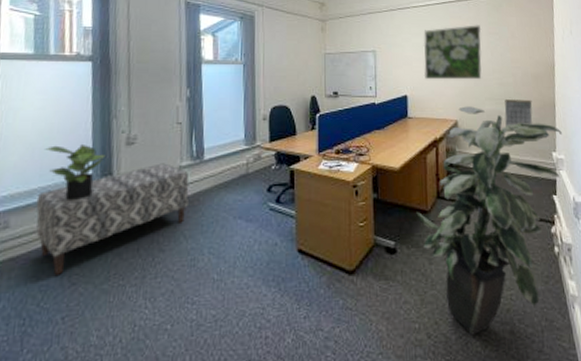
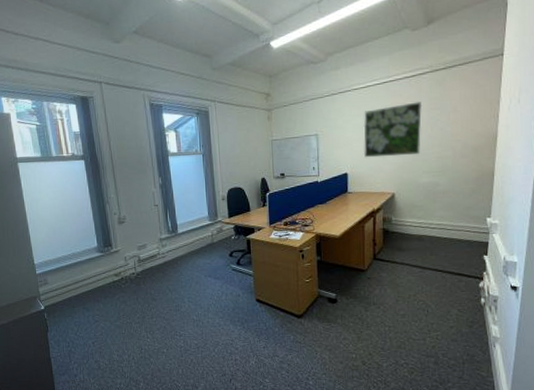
bench: present [35,163,189,275] -> none [62,236,170,315]
potted plant: present [45,145,106,200] -> none [62,224,105,265]
indoor plant: present [416,106,562,336] -> none [354,179,498,364]
calendar: present [504,99,533,127] -> none [441,170,470,197]

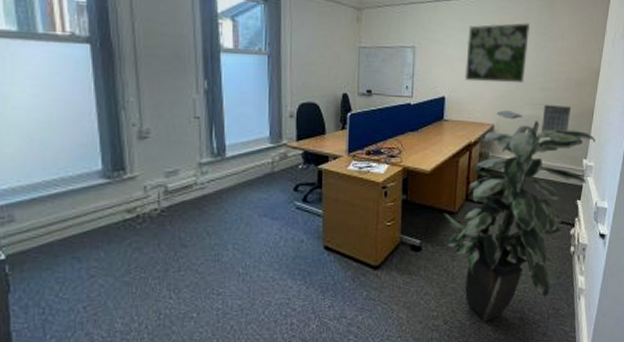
indoor plant: none [354,179,498,364] -> present [444,110,596,322]
calendar: none [441,170,470,197] -> present [541,105,572,133]

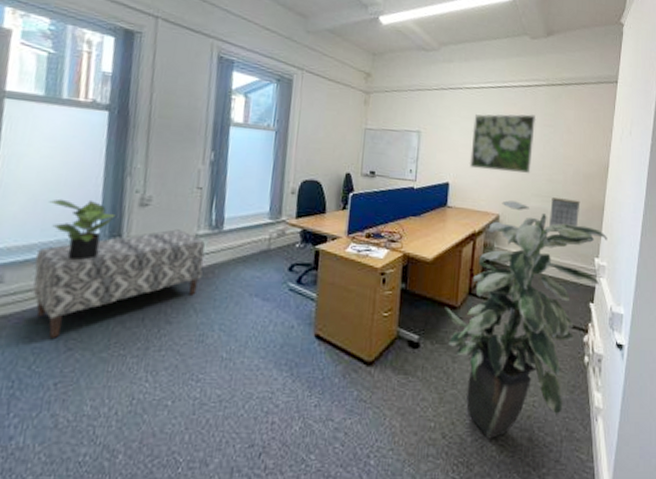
bench: none [42,159,211,268] -> present [33,229,205,338]
potted plant: none [45,137,116,195] -> present [49,198,116,260]

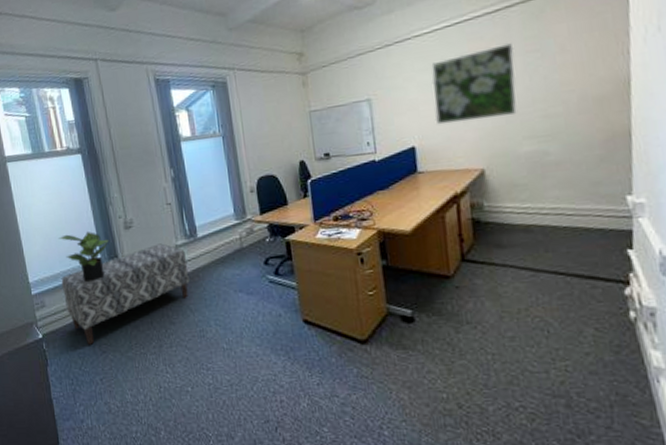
indoor plant: present [445,200,607,439] -> none [436,149,642,408]
calendar: present [549,197,581,227] -> none [551,131,596,170]

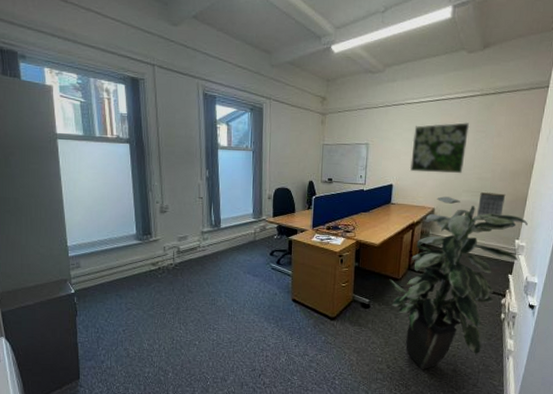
potted plant: present [59,232,109,282] -> none [100,210,145,251]
bench: present [61,243,190,345] -> none [97,228,210,302]
indoor plant: none [436,149,642,408] -> present [389,196,528,370]
calendar: none [551,131,596,170] -> present [477,192,506,216]

